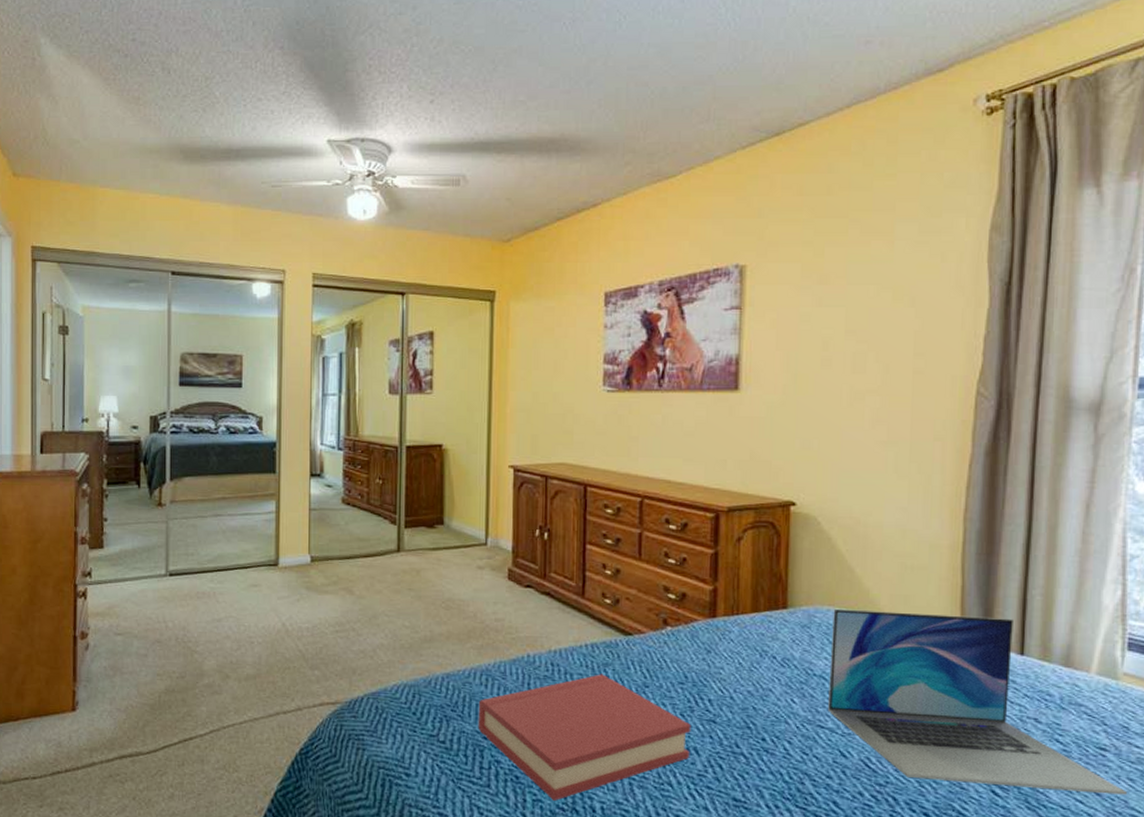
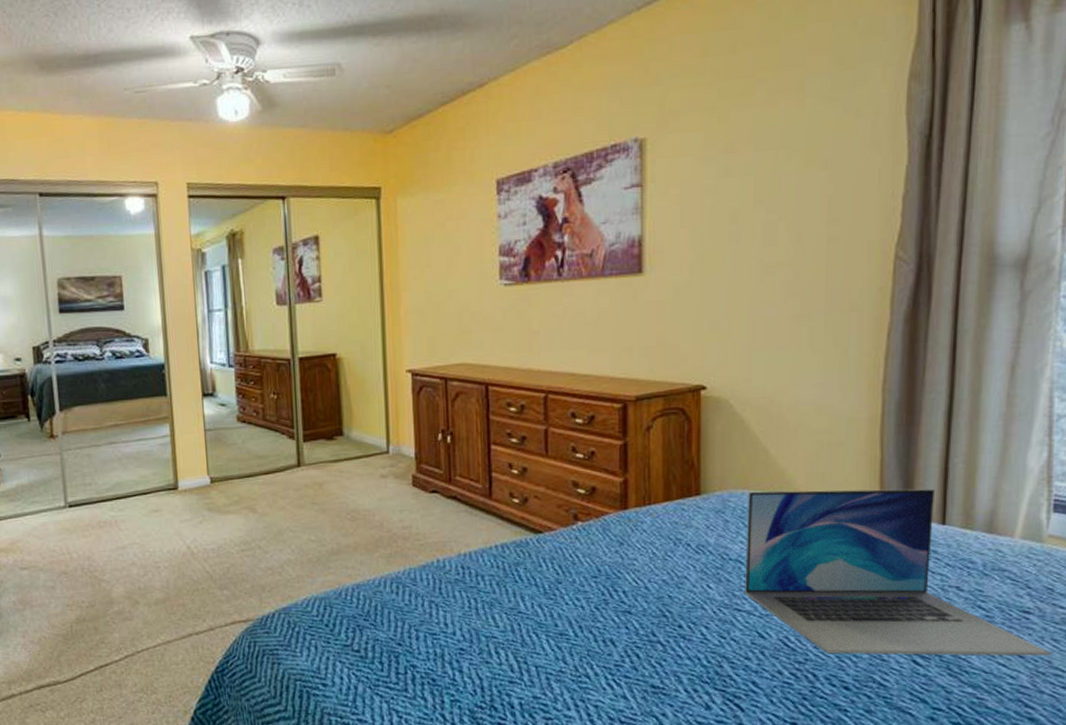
hardback book: present [478,674,691,801] -> none [390,573,607,700]

